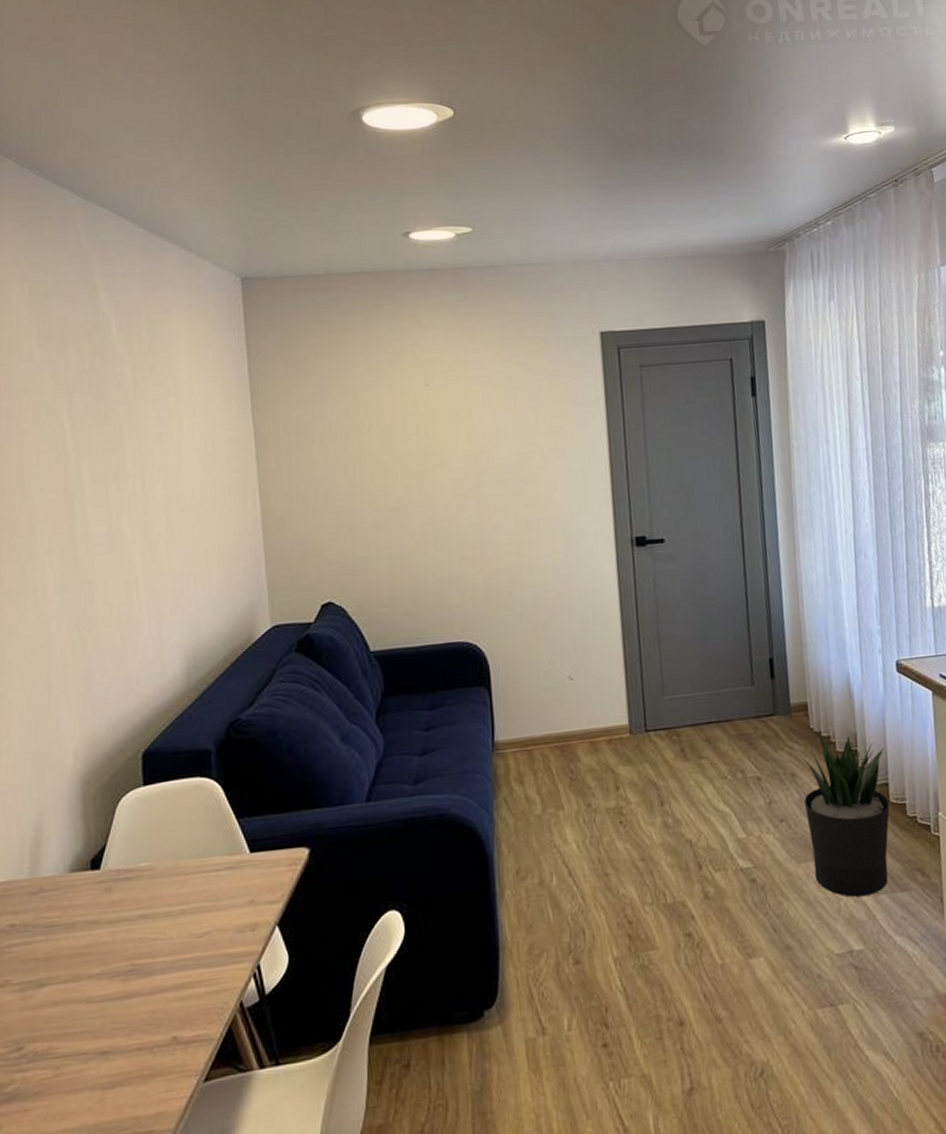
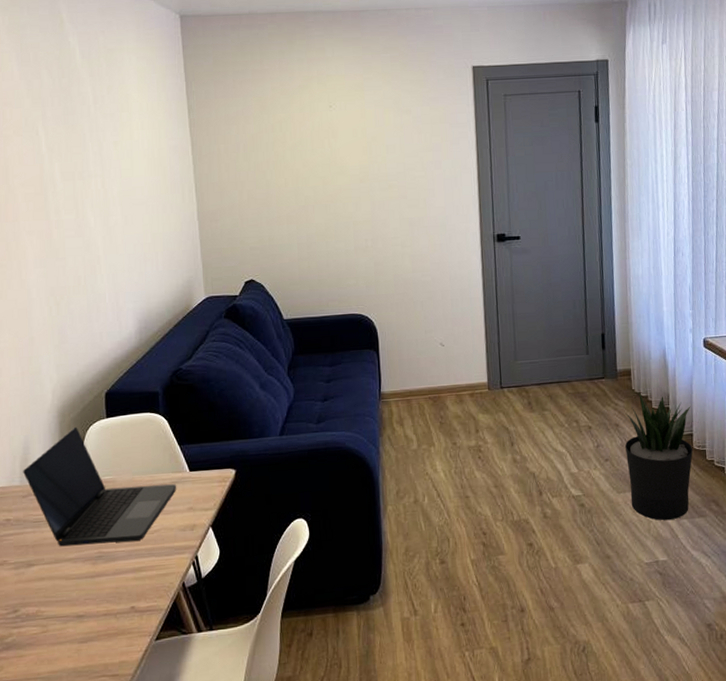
laptop: none [34,798,234,958] -> present [23,426,177,546]

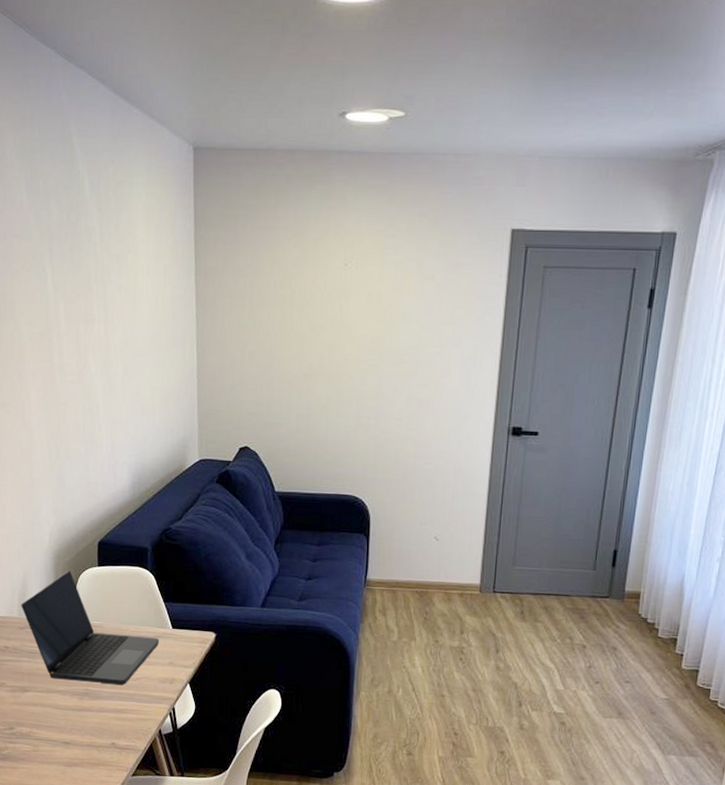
planter: present [625,392,693,521] -> none [616,618,703,754]

